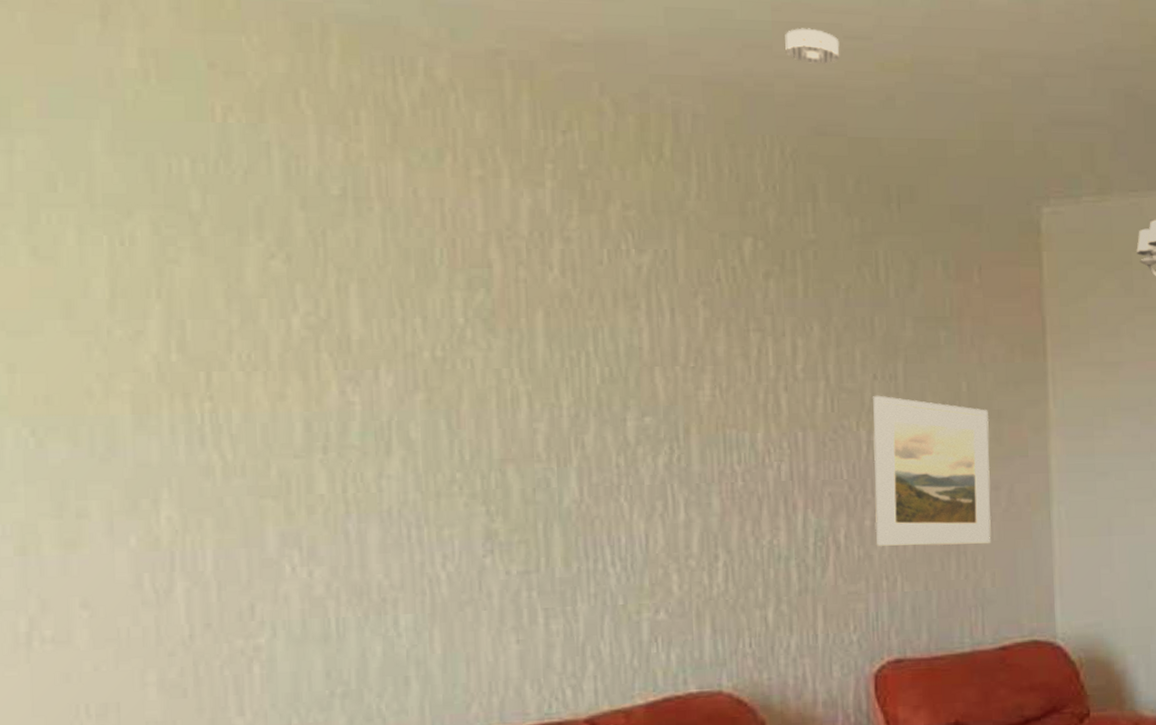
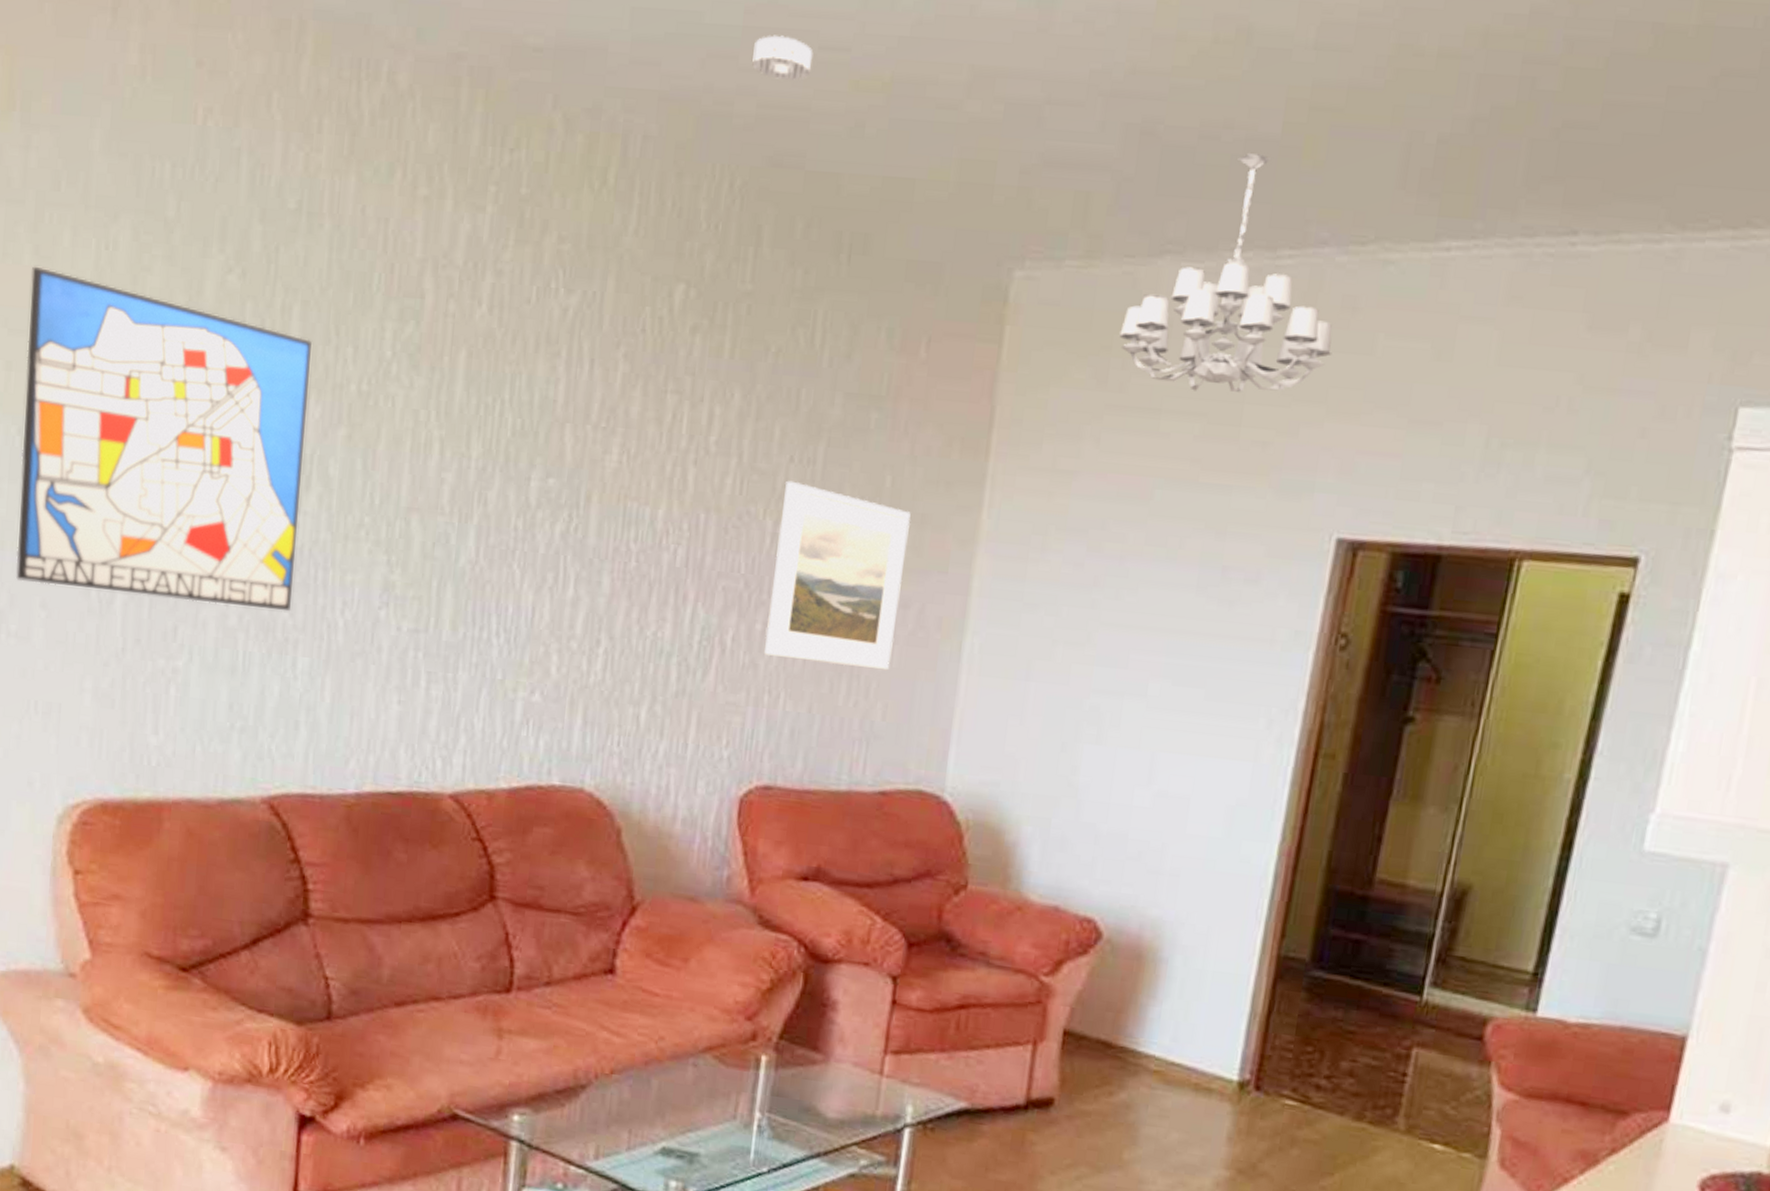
wall art: none [31,267,386,584] -> present [16,266,312,612]

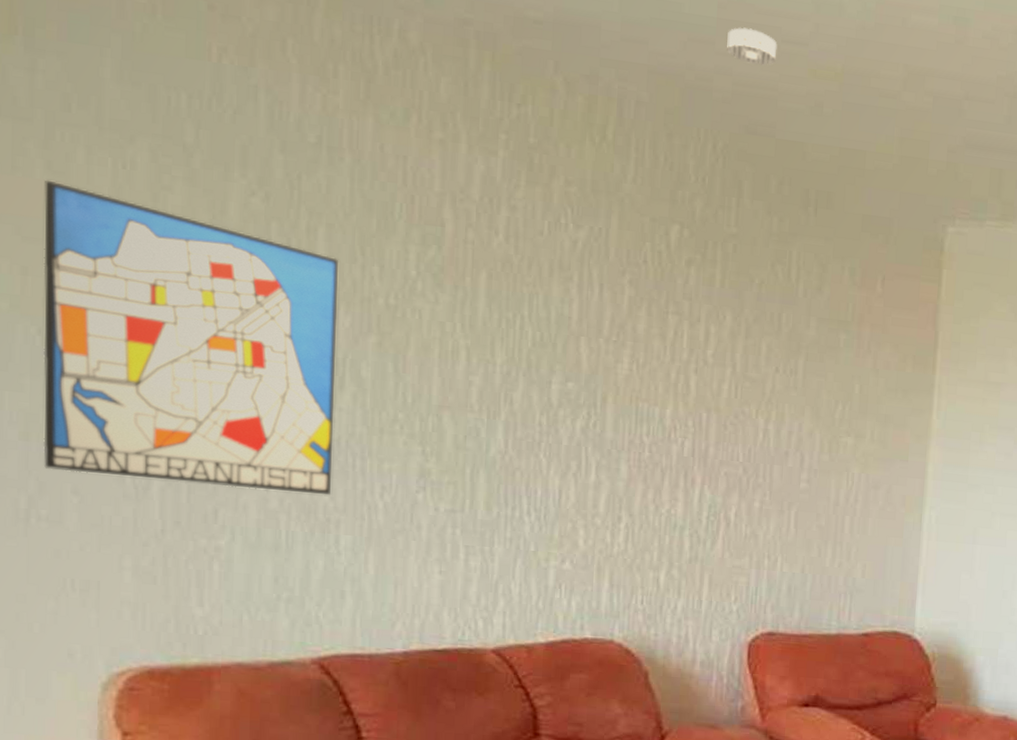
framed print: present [764,480,911,671] -> none [762,387,876,538]

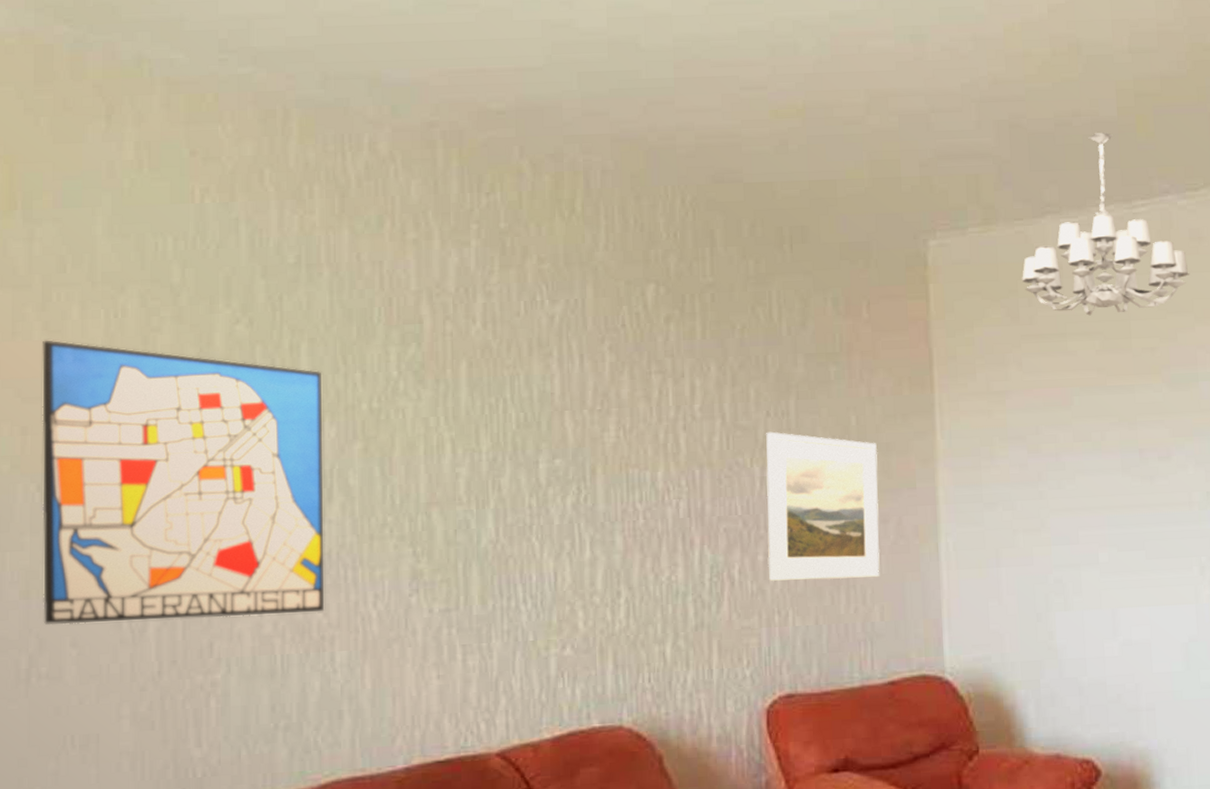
smoke detector: present [727,27,777,66] -> none [686,82,737,116]
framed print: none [762,387,876,538] -> present [766,431,880,582]

